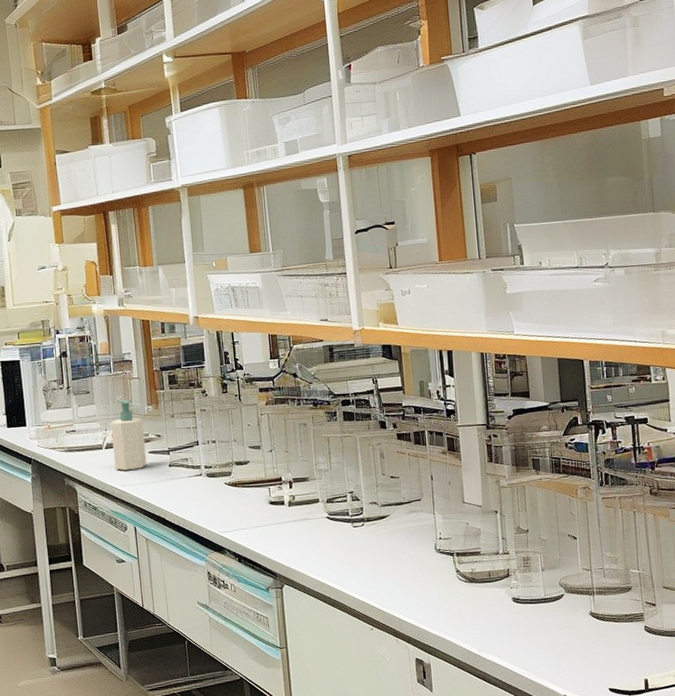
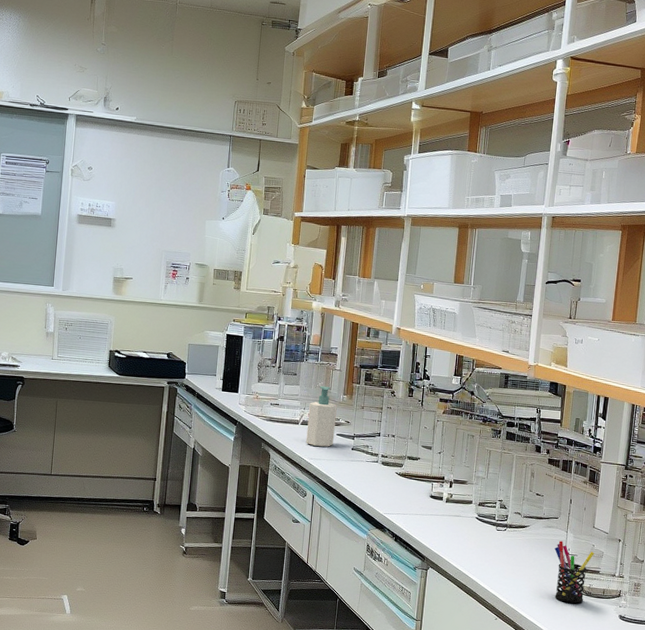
pen holder: none [423,525,470,595] -> present [554,541,594,604]

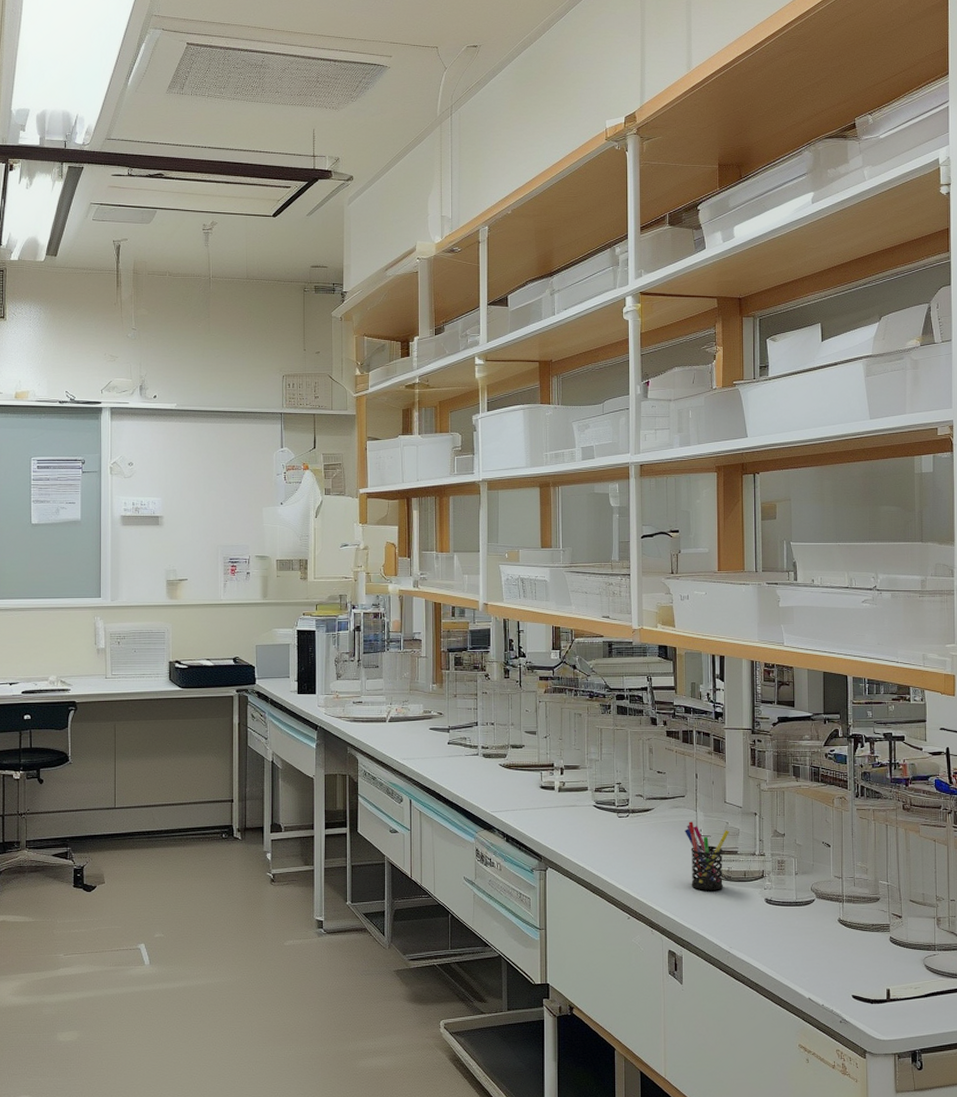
soap bottle: present [306,385,337,447] -> none [396,676,427,744]

